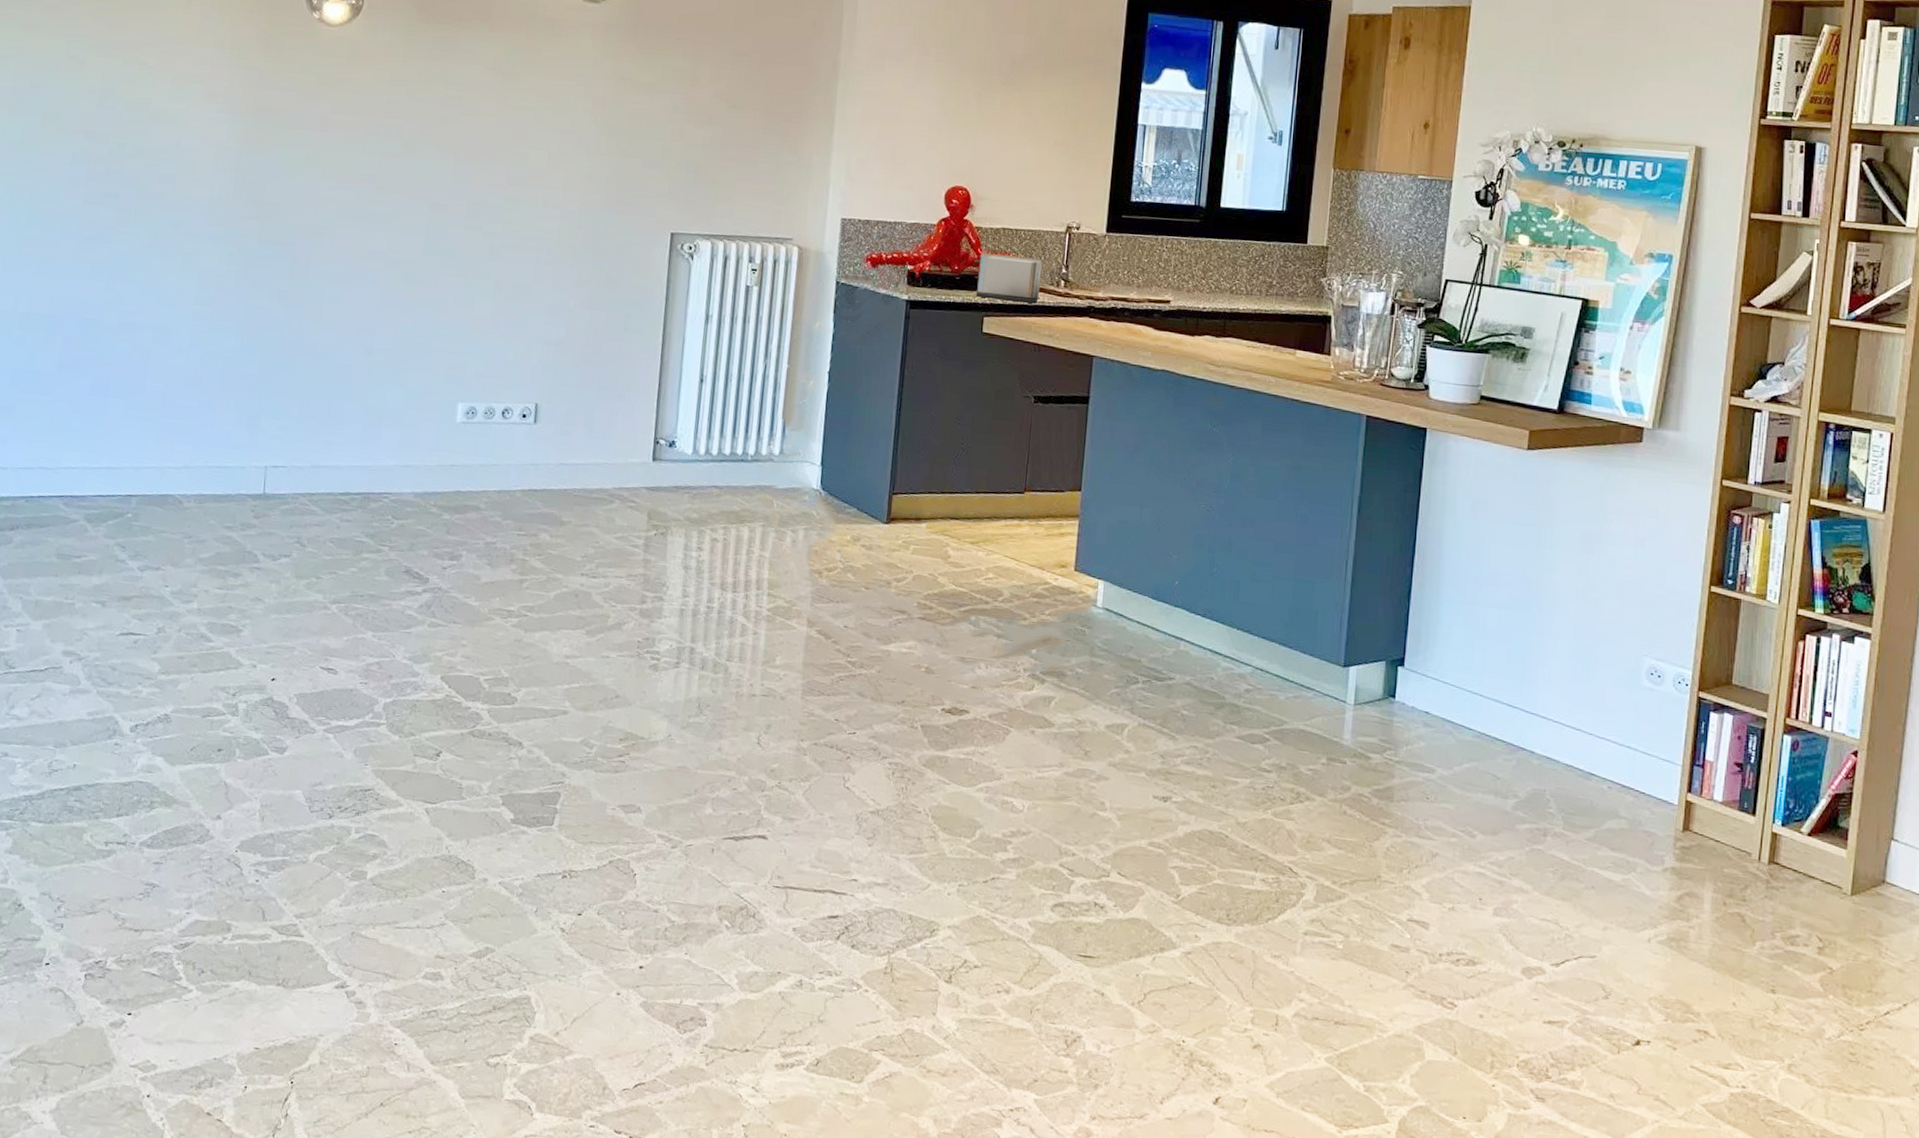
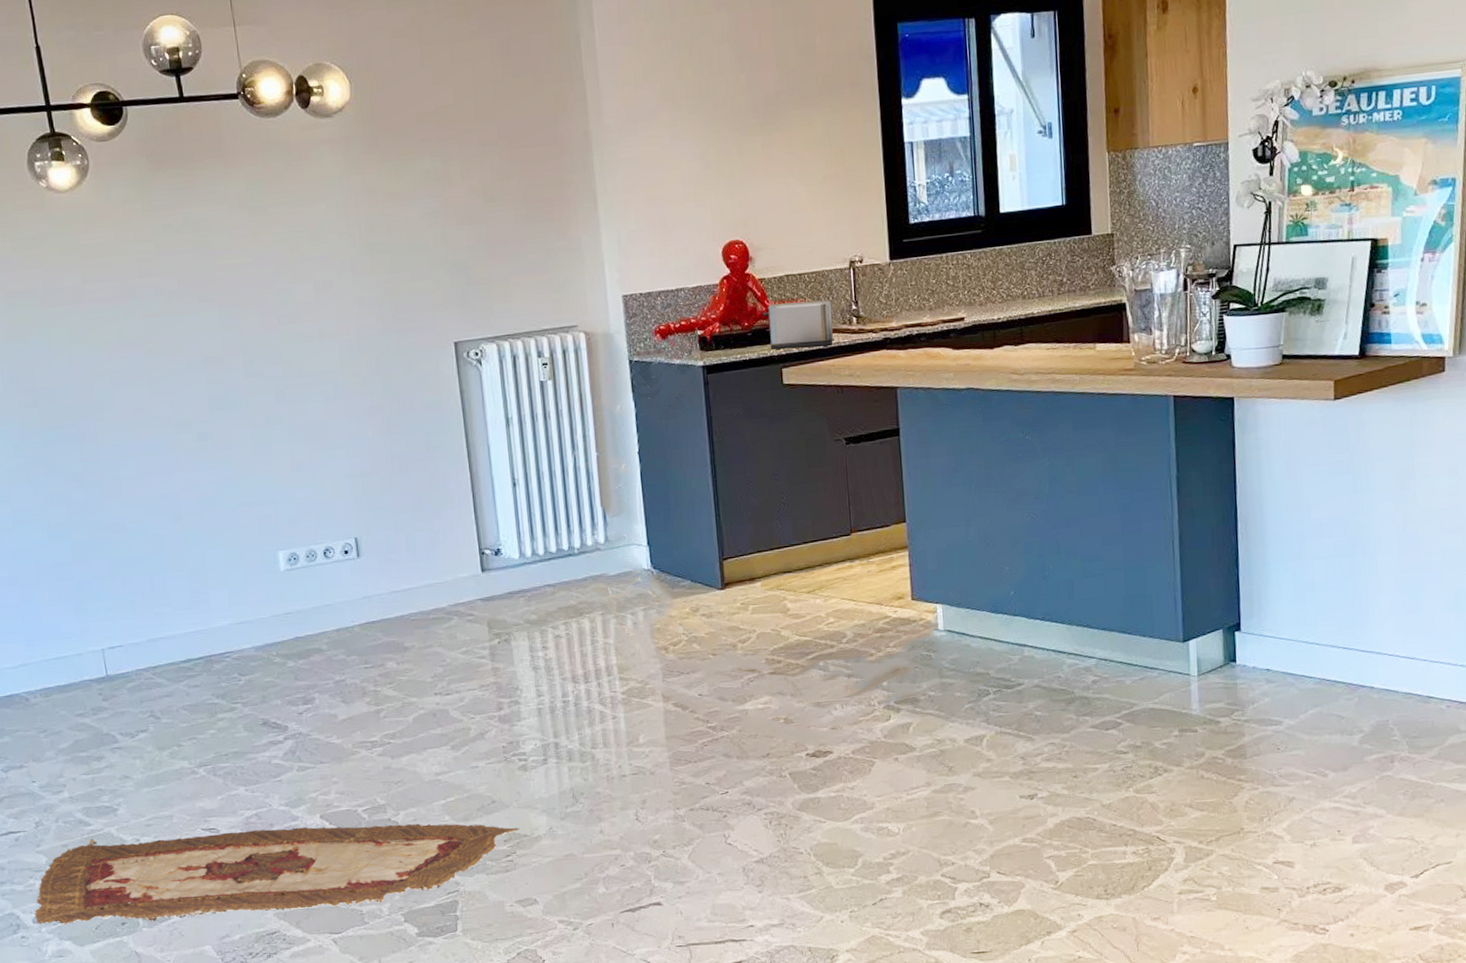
area rug: none [133,656,638,780] -> present [34,823,520,925]

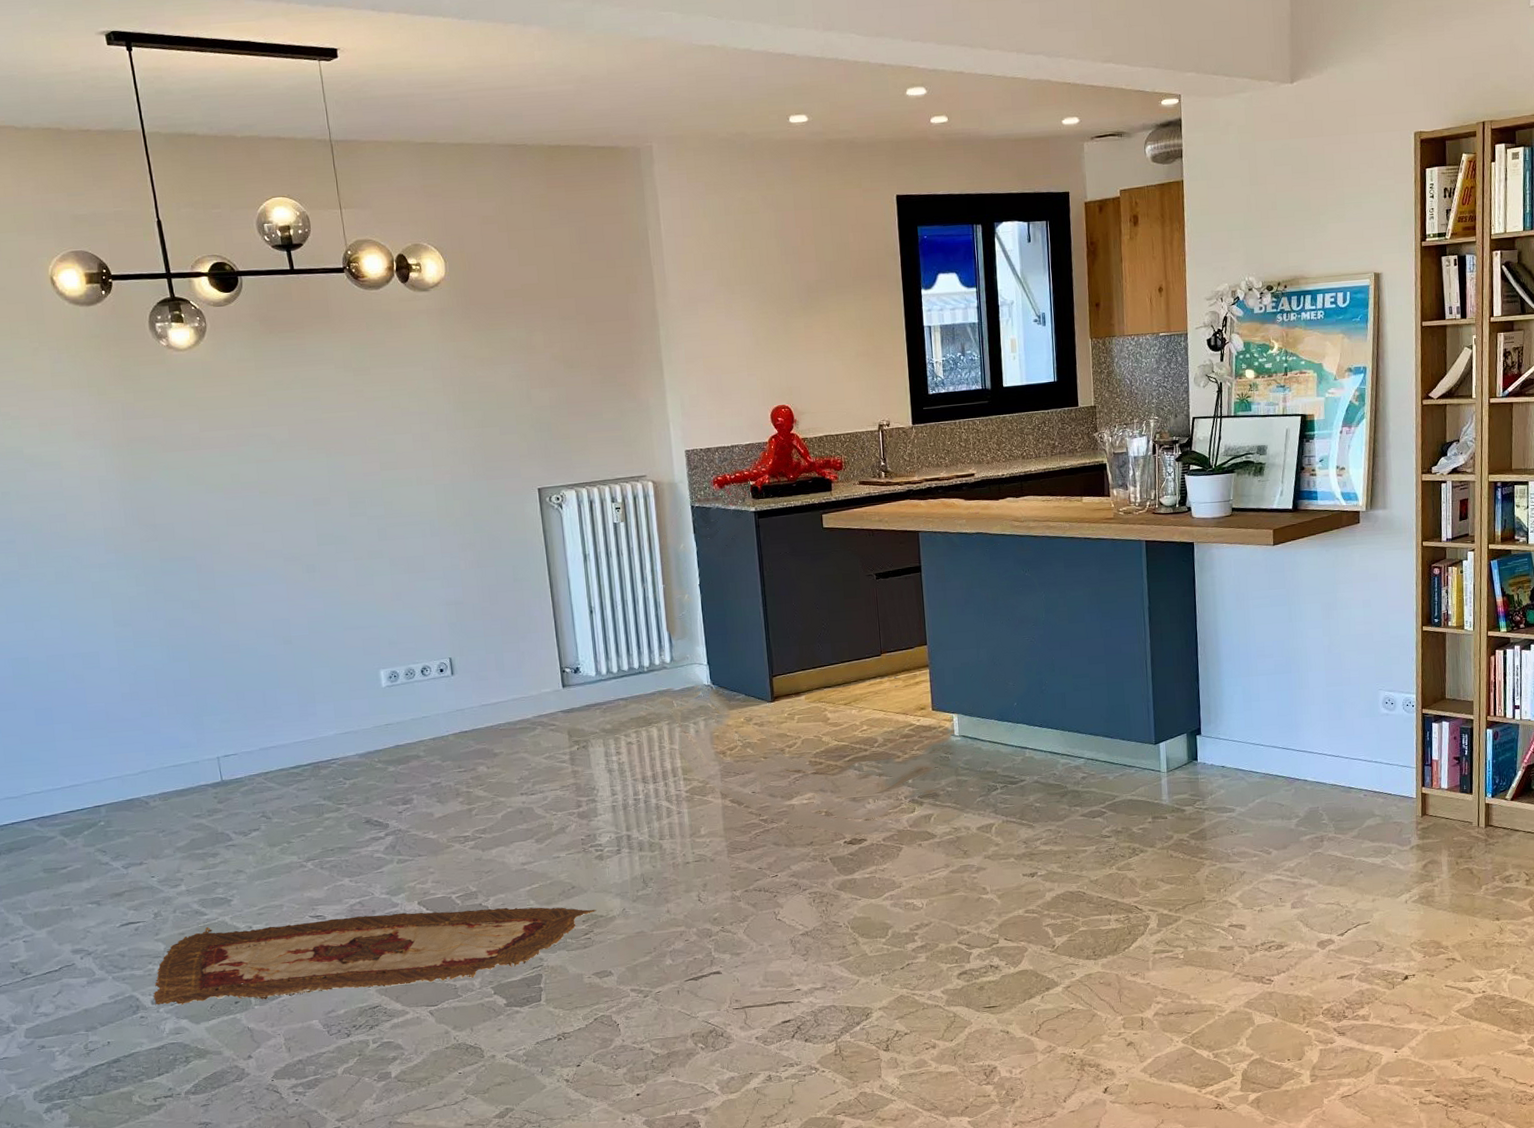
toaster: present [762,300,835,351] -> none [805,457,866,499]

